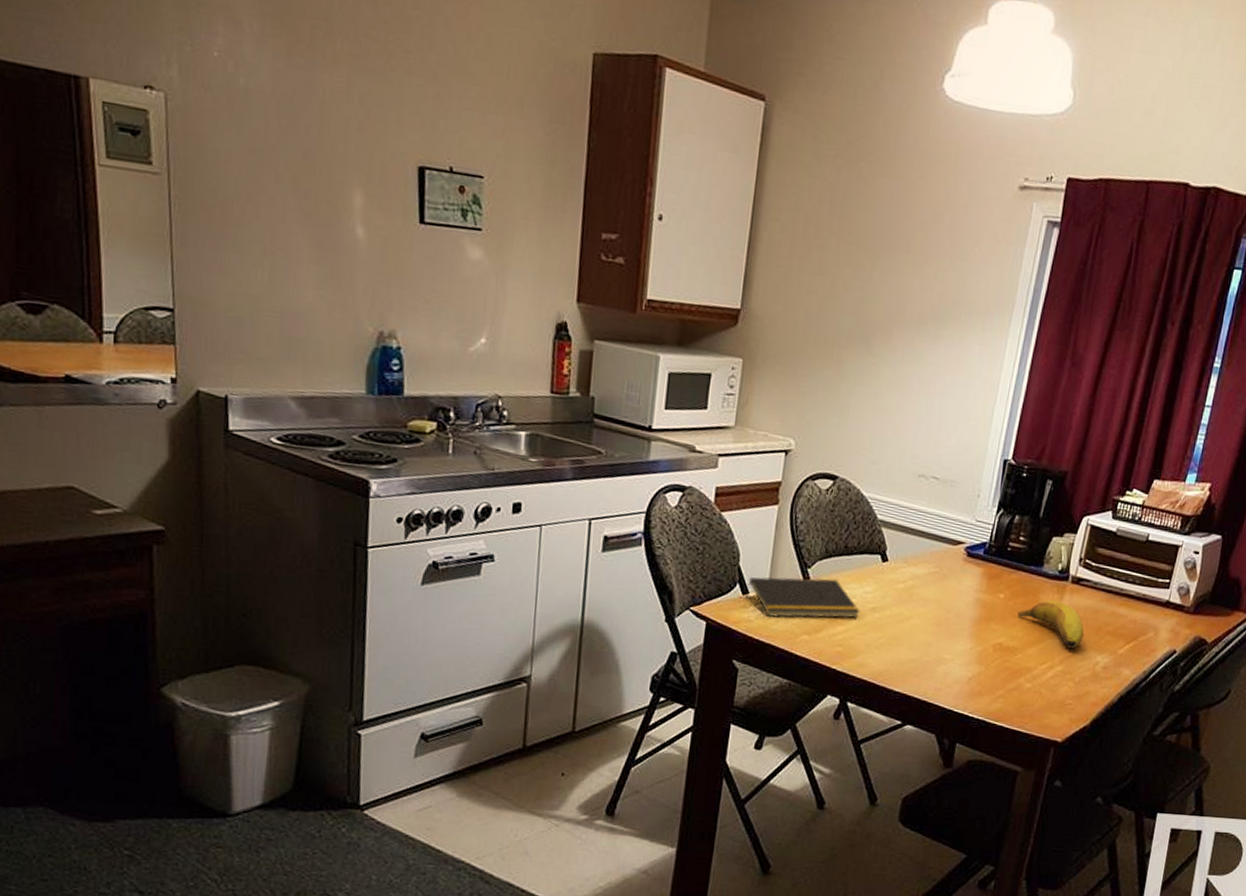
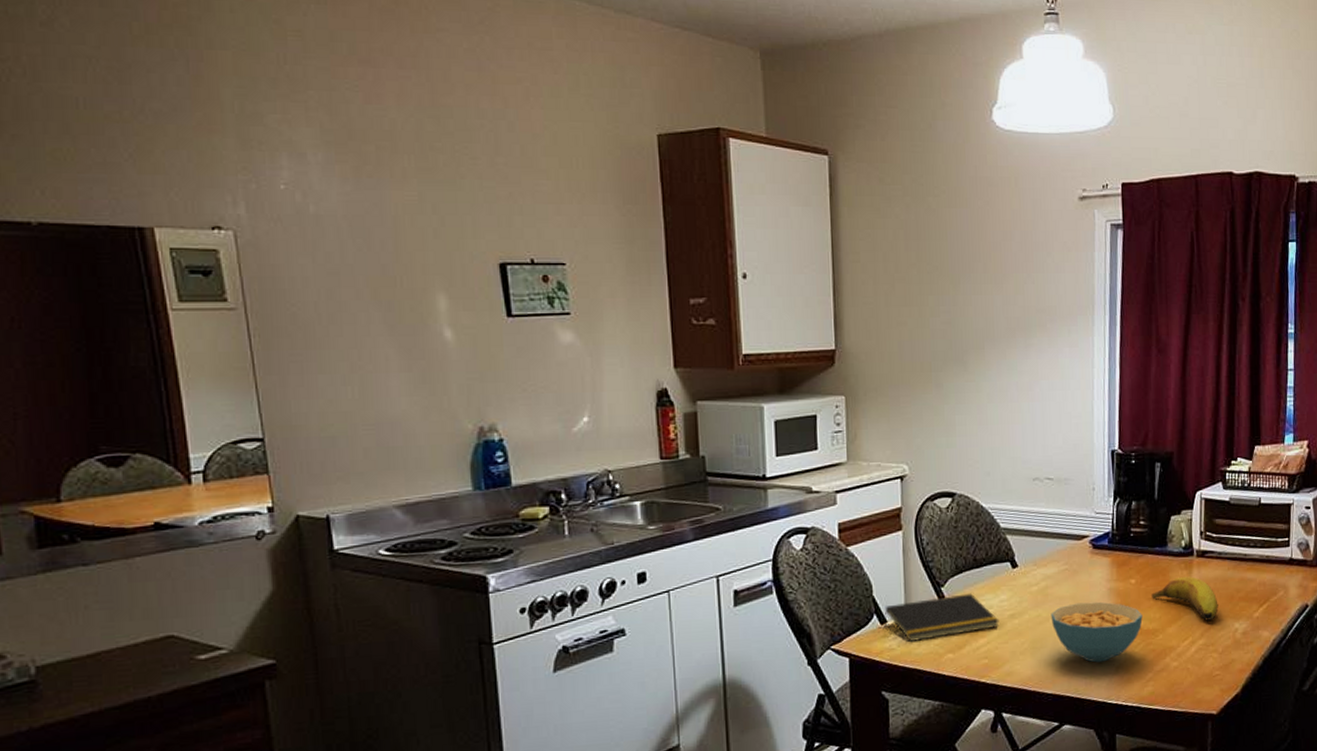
cereal bowl: none [912,607,1005,671] -> present [1050,602,1143,663]

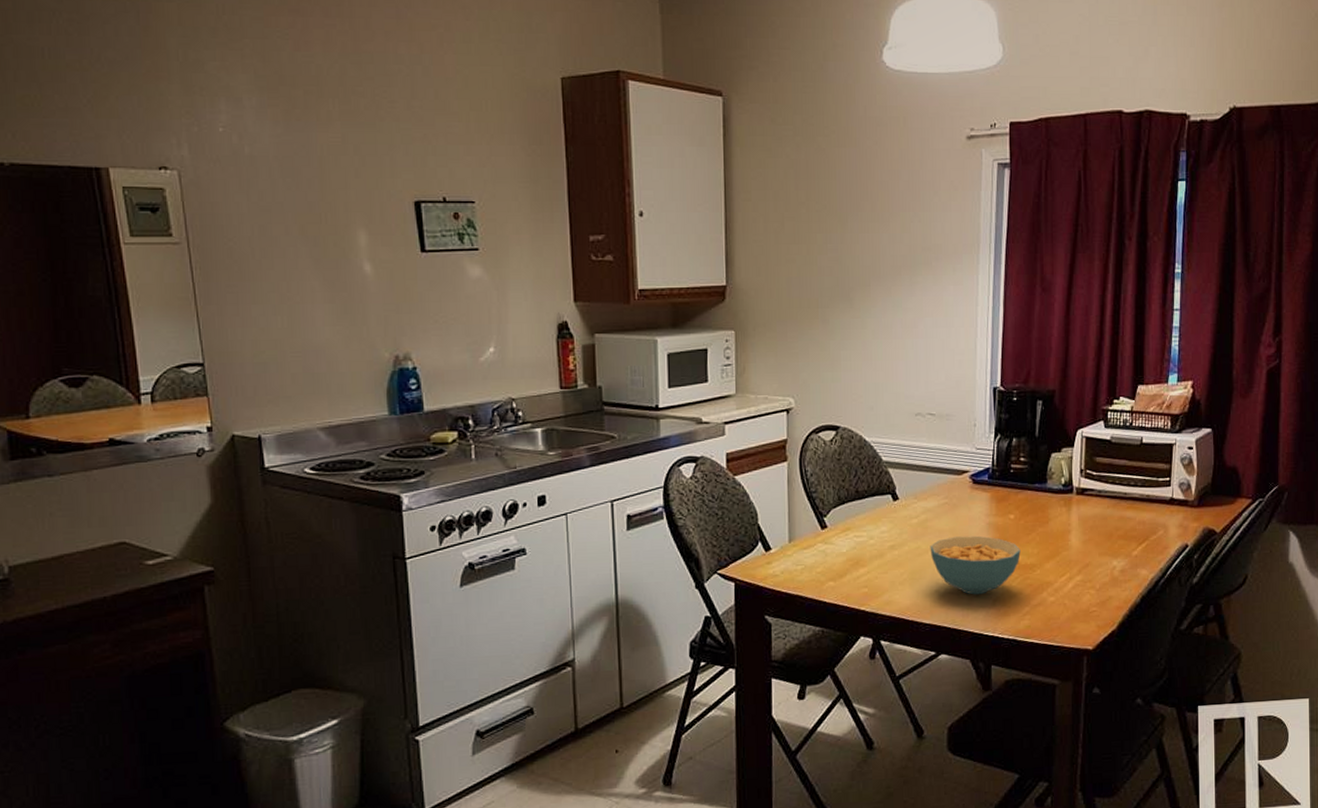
notepad: present [884,593,1000,641] -> none [768,524,880,569]
fruit: present [1152,576,1219,621] -> none [1030,513,1097,558]

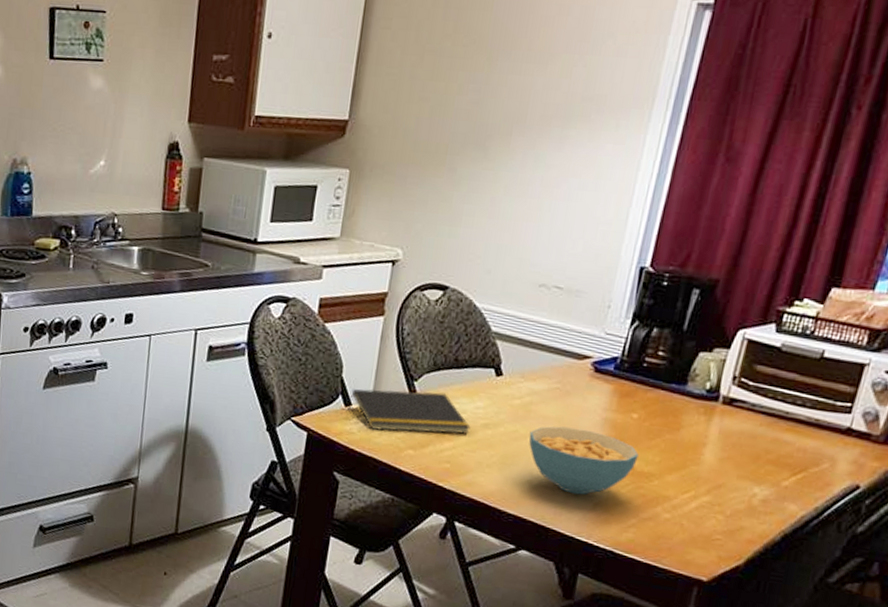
notepad: none [768,524,880,569] -> present [348,389,471,434]

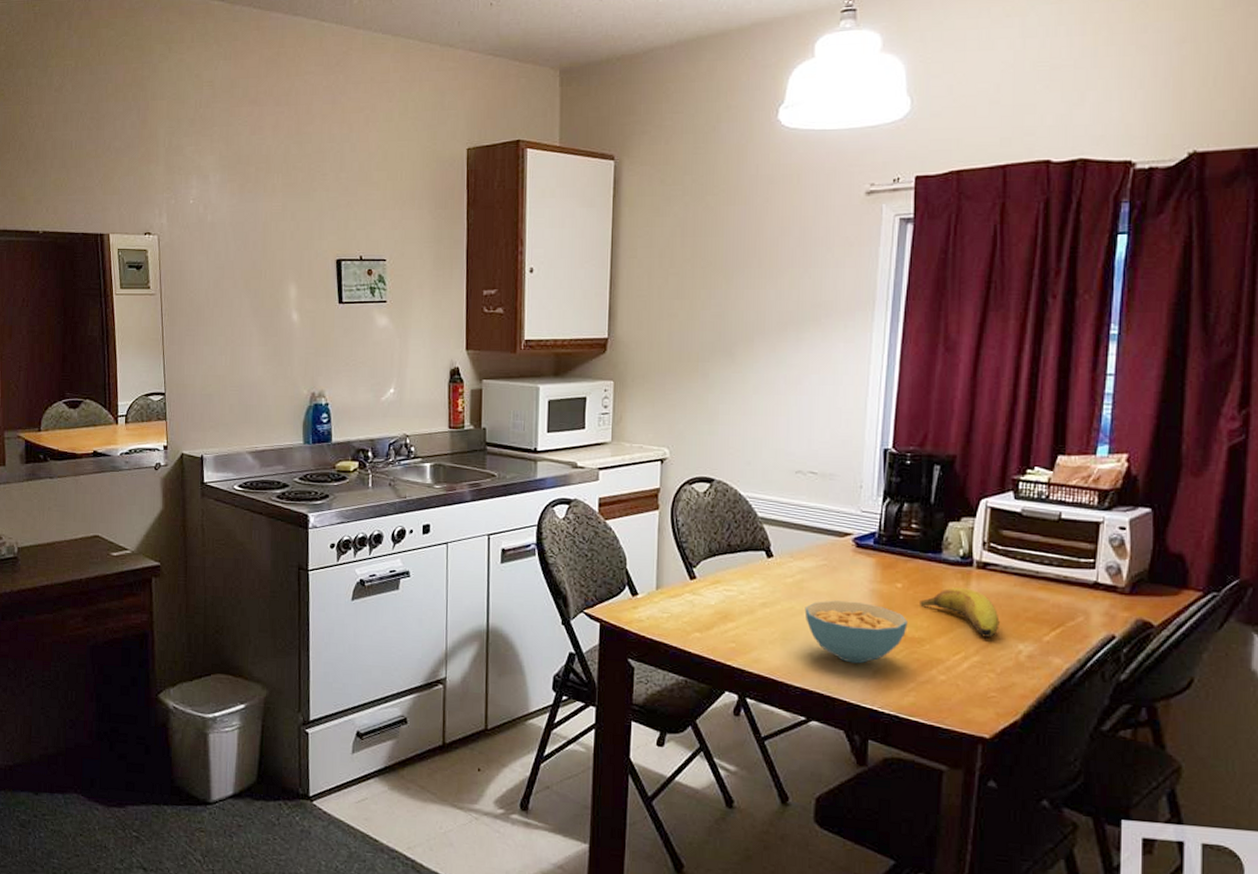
notepad: present [348,389,471,434] -> none [635,577,750,616]
fruit: none [654,422,738,478] -> present [920,587,1000,638]

